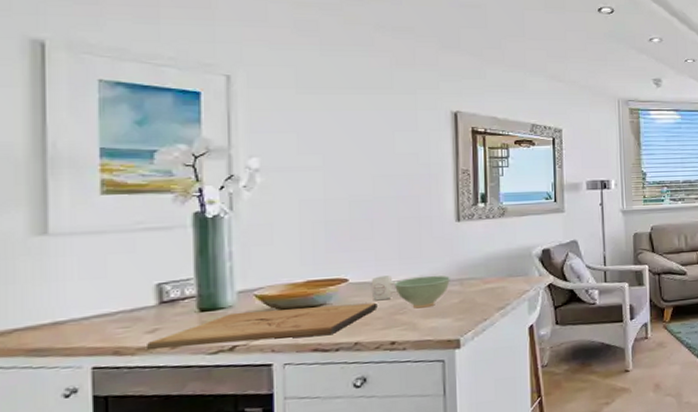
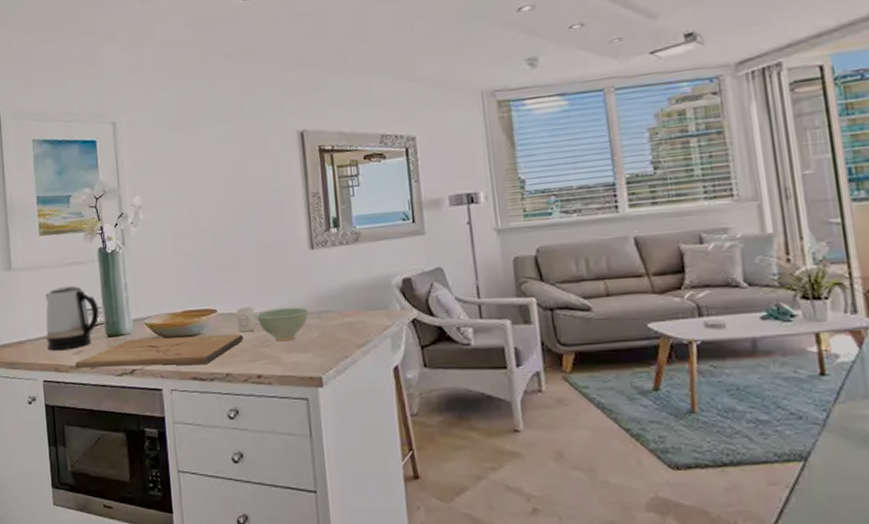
kettle: none [102,254,189,331] -> present [45,285,99,351]

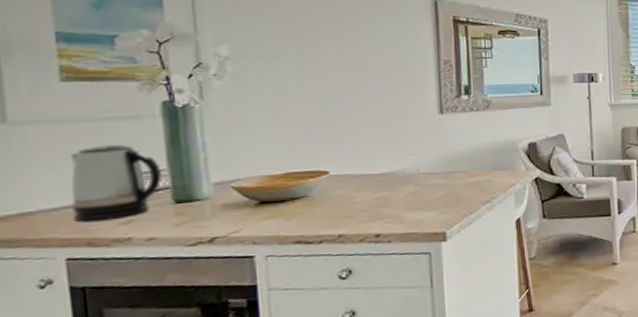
cutting board: present [74,334,244,369] -> none [120,195,361,242]
mug: present [236,307,260,333] -> none [352,168,381,194]
bowl: present [256,307,309,342] -> none [376,168,436,202]

